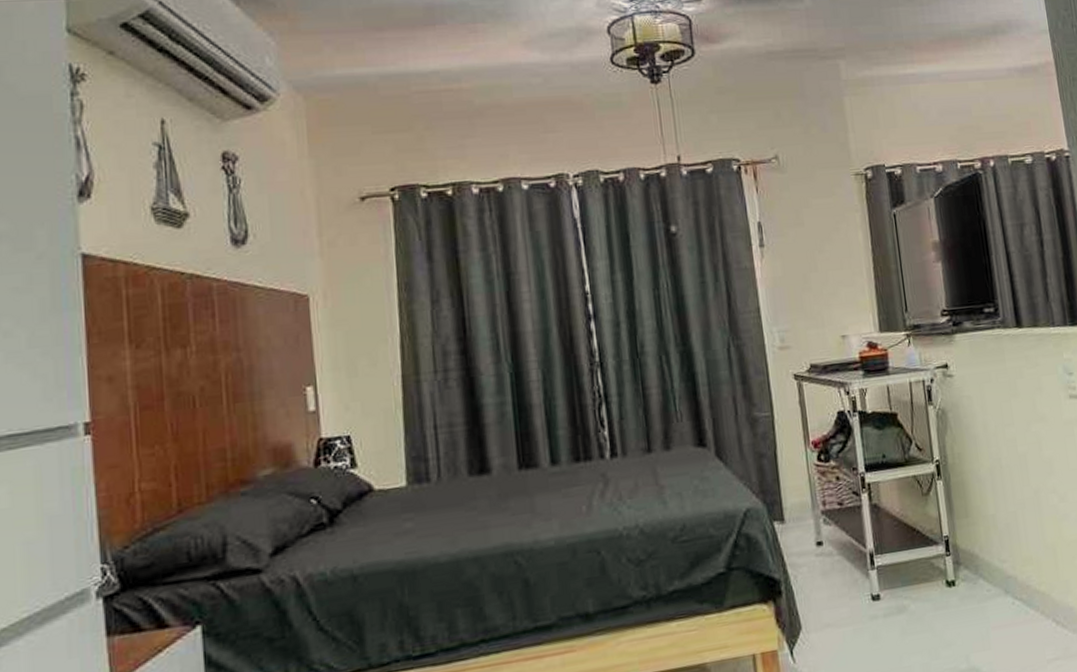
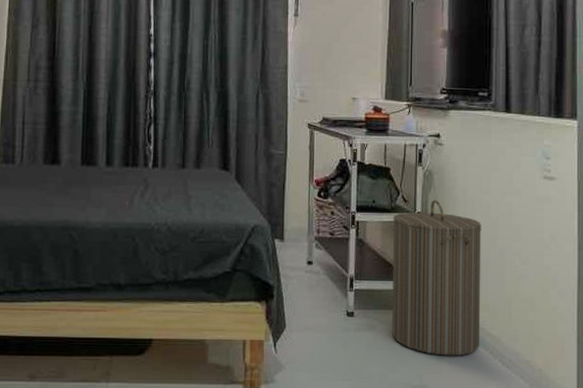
laundry hamper: none [908,442,1029,629] -> present [392,200,482,356]

